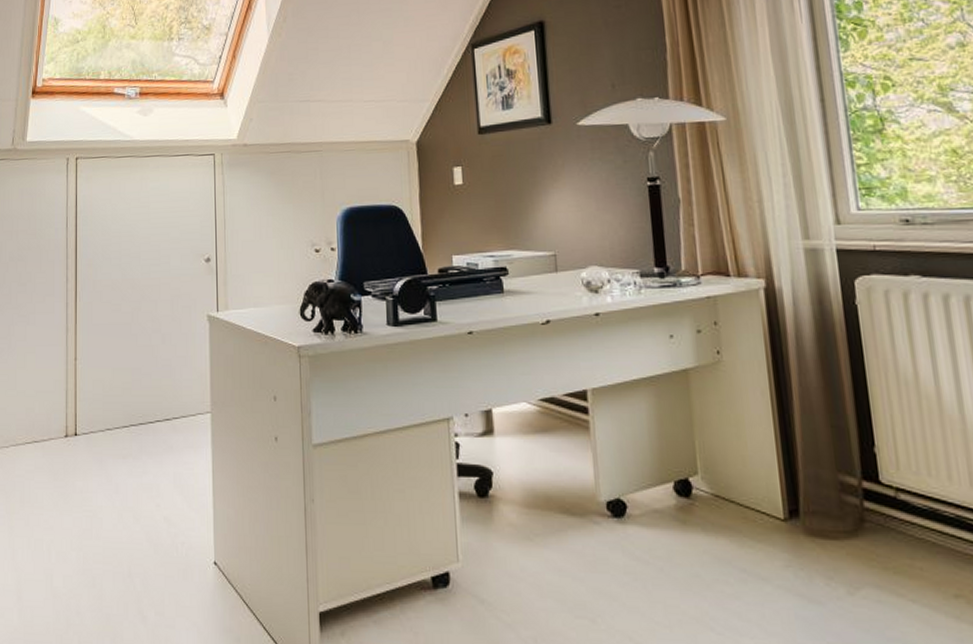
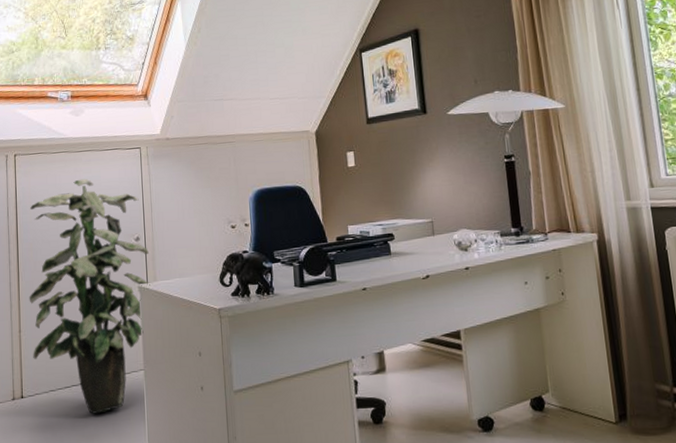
indoor plant: none [86,187,221,460] -> present [29,178,150,414]

